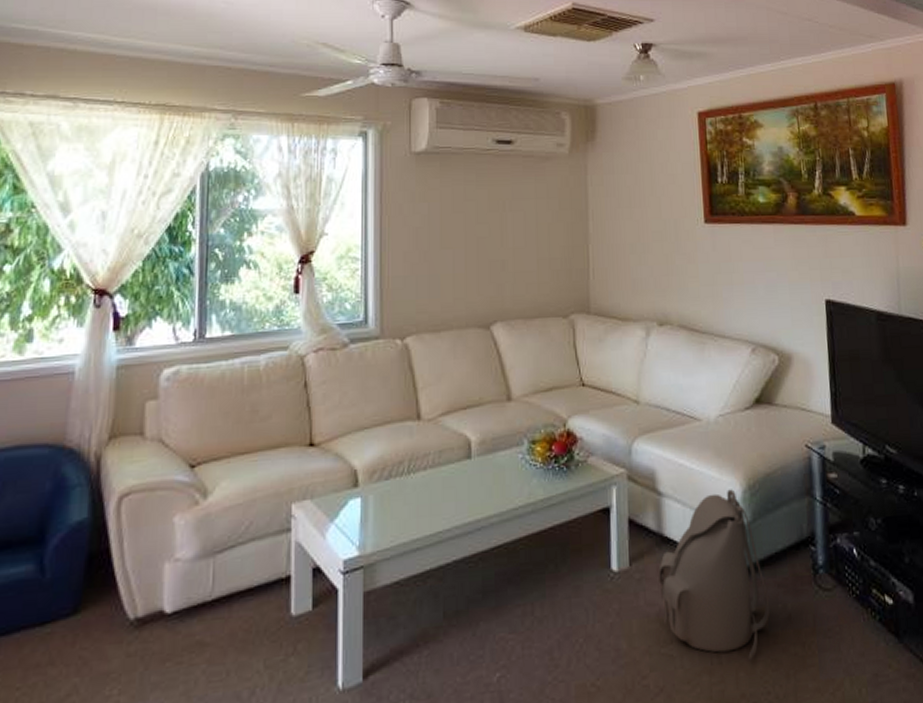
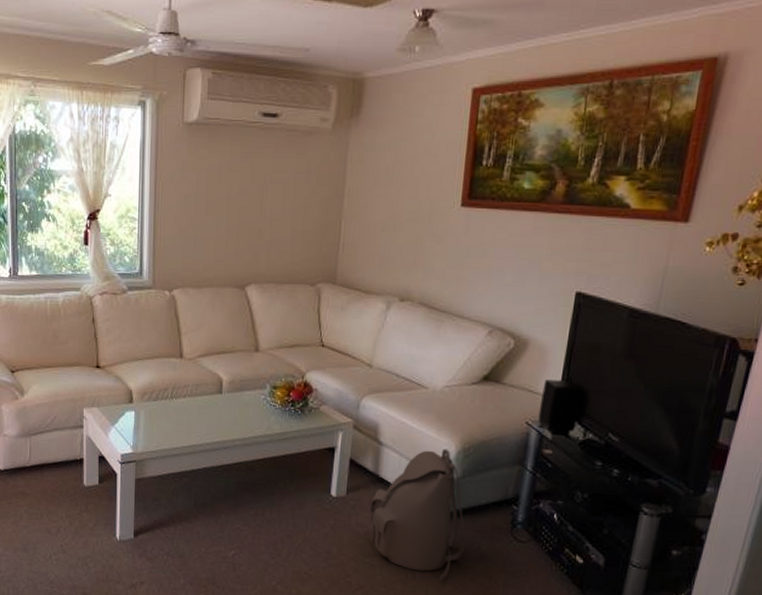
speaker: none [814,393,854,457] -> present [538,379,584,437]

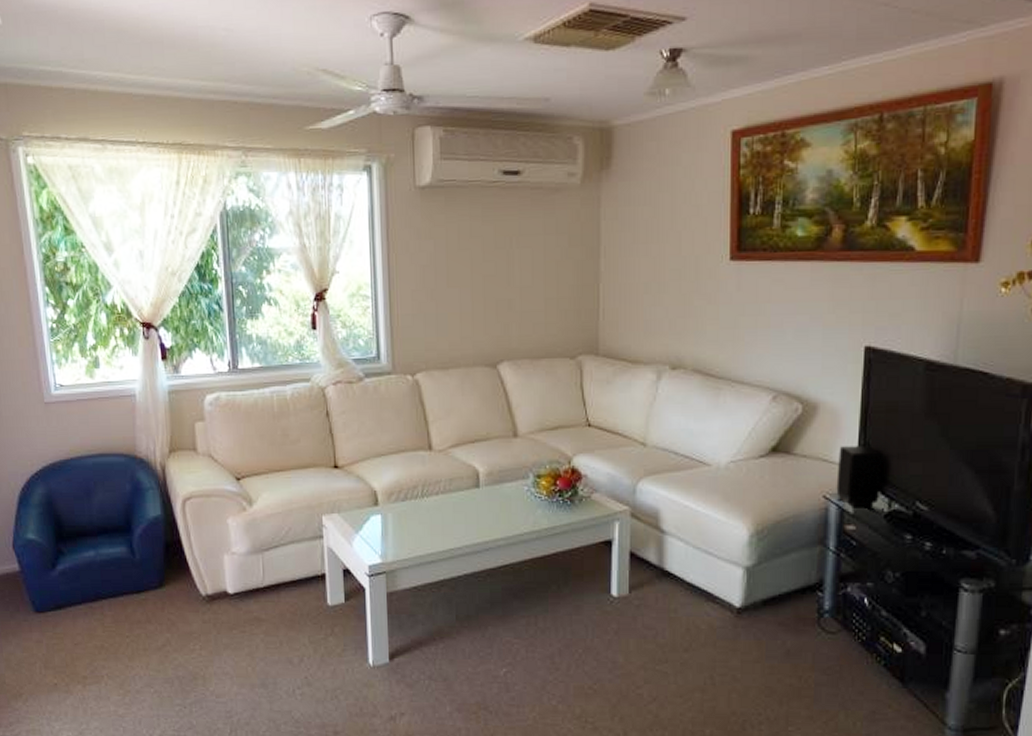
backpack: present [370,449,466,582] -> none [657,533,769,686]

